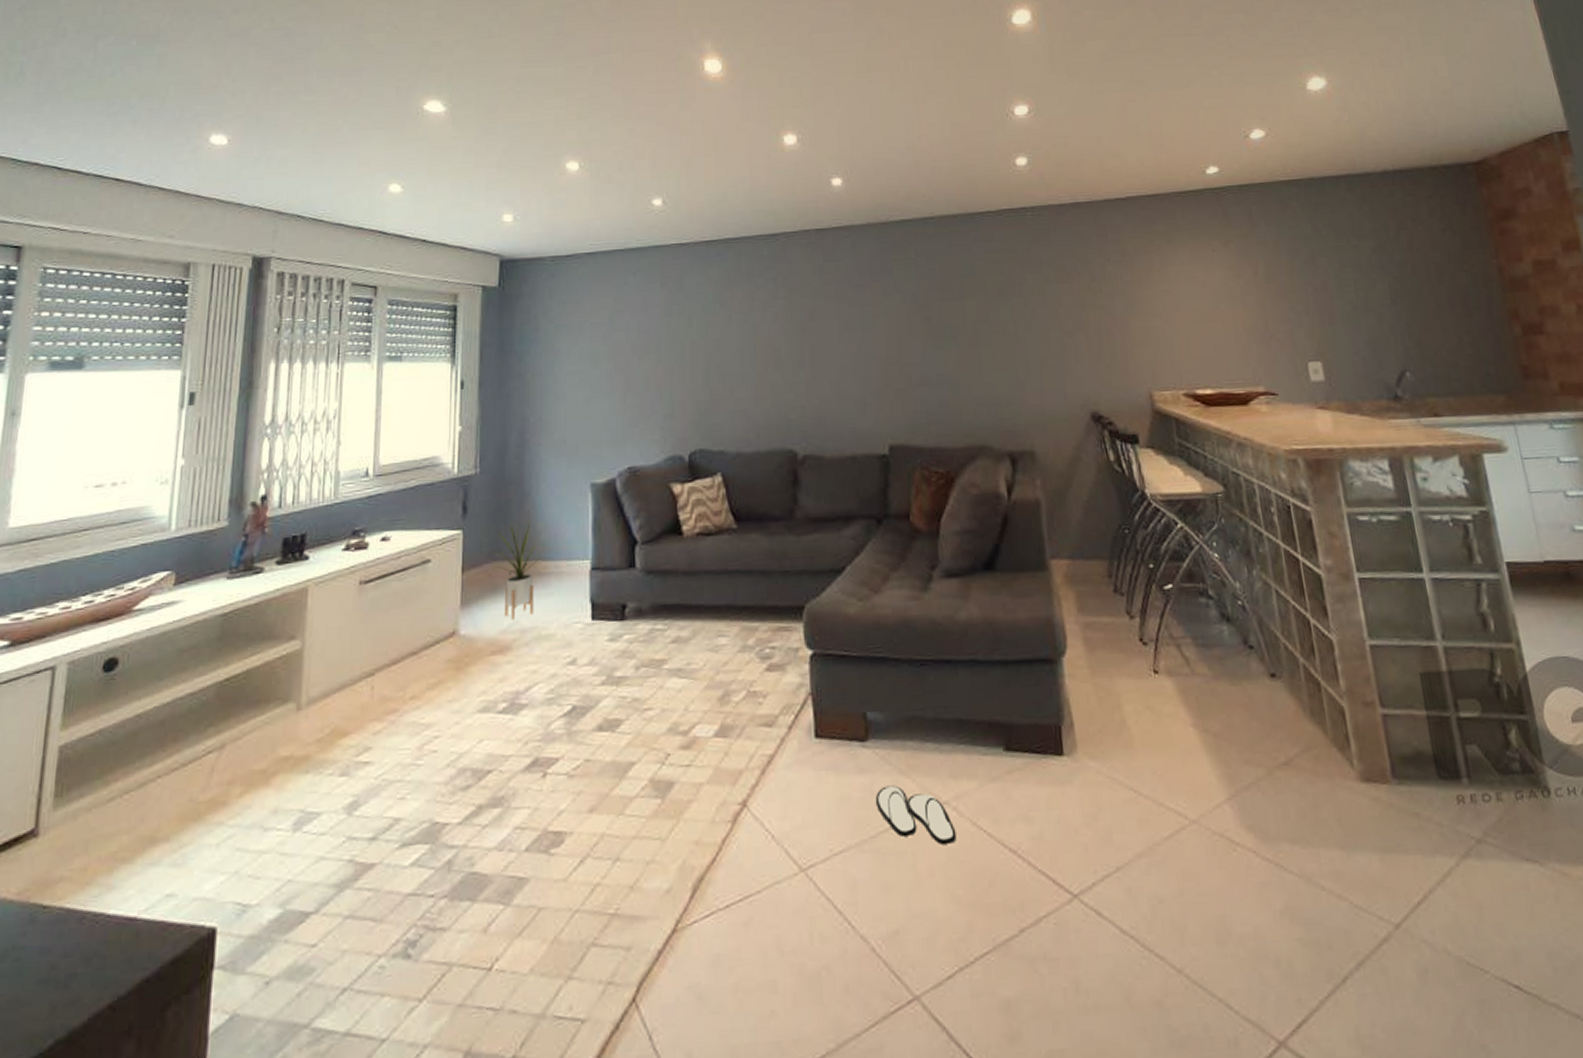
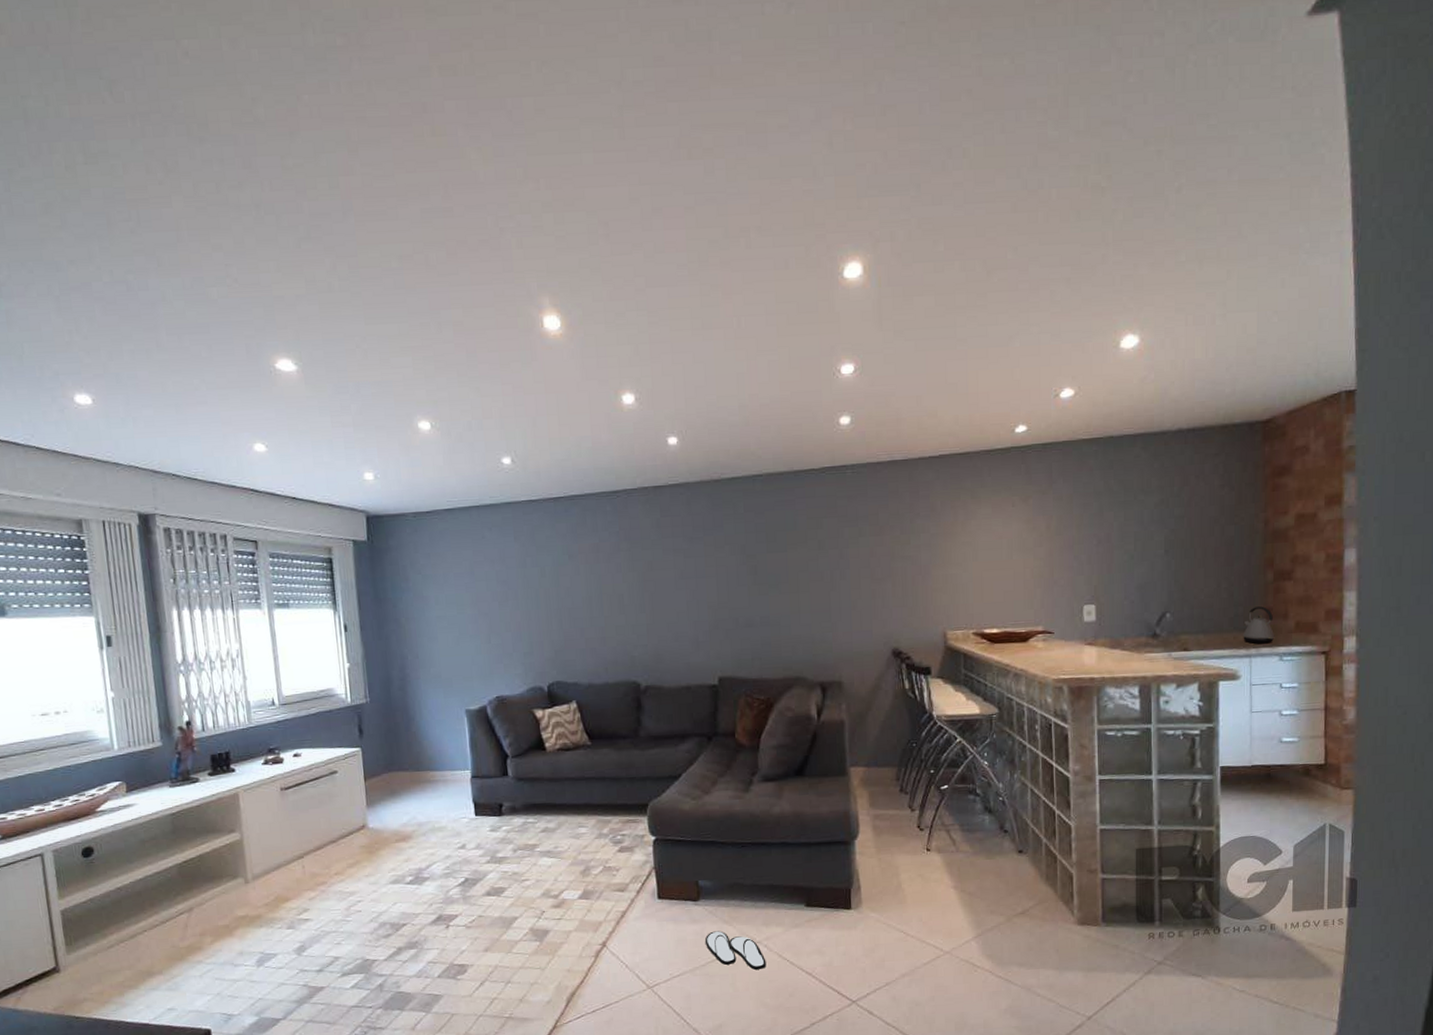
house plant: present [493,519,540,620] -> none [389,739,428,816]
kettle: none [1497,364,1539,409] -> present [1242,606,1275,644]

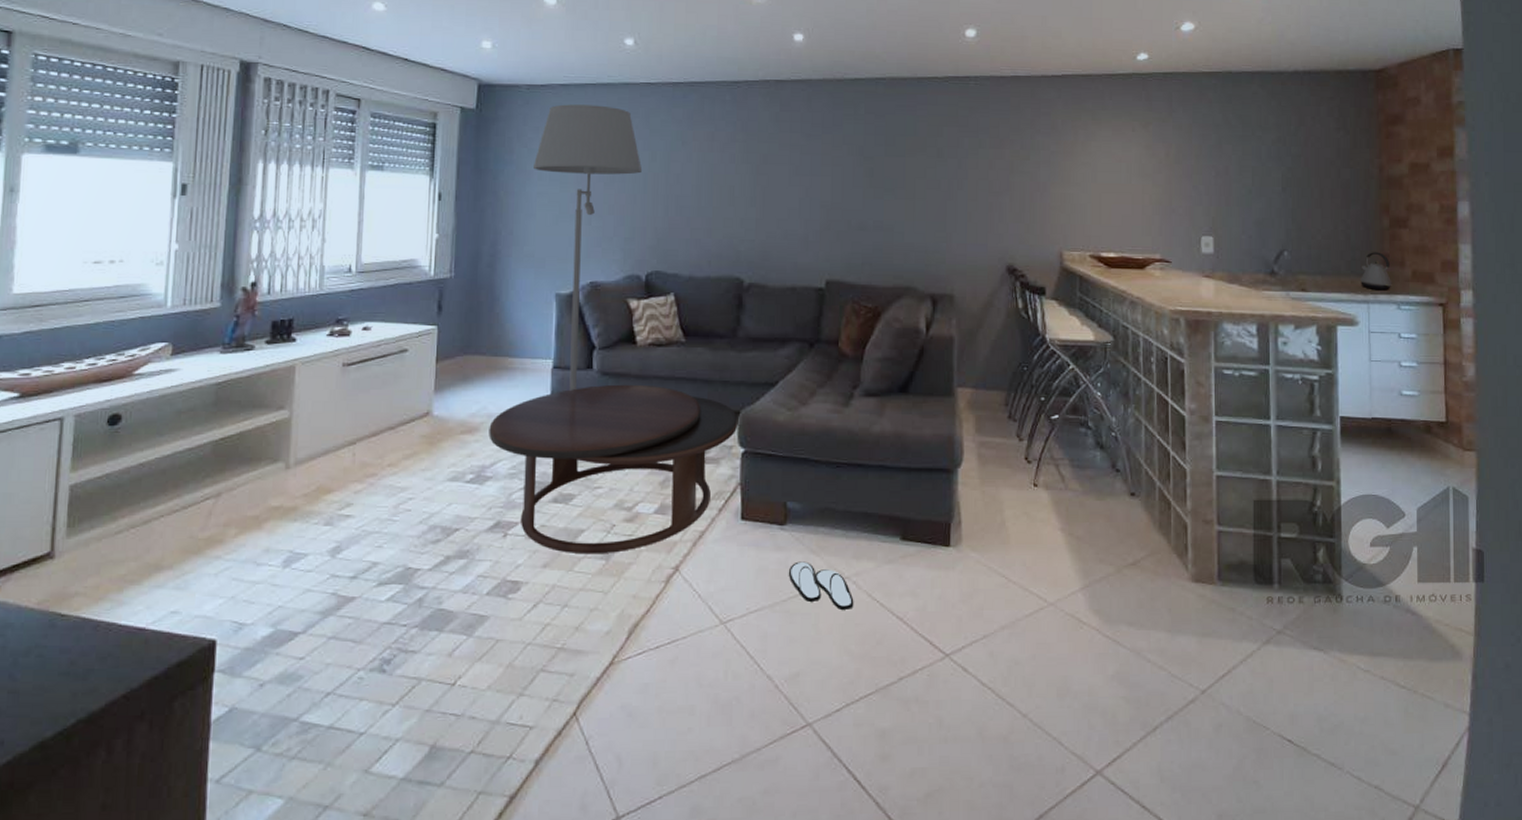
coffee table: none [420,786,648,938] -> present [489,384,738,555]
floor lamp: none [429,526,534,797] -> present [534,104,643,391]

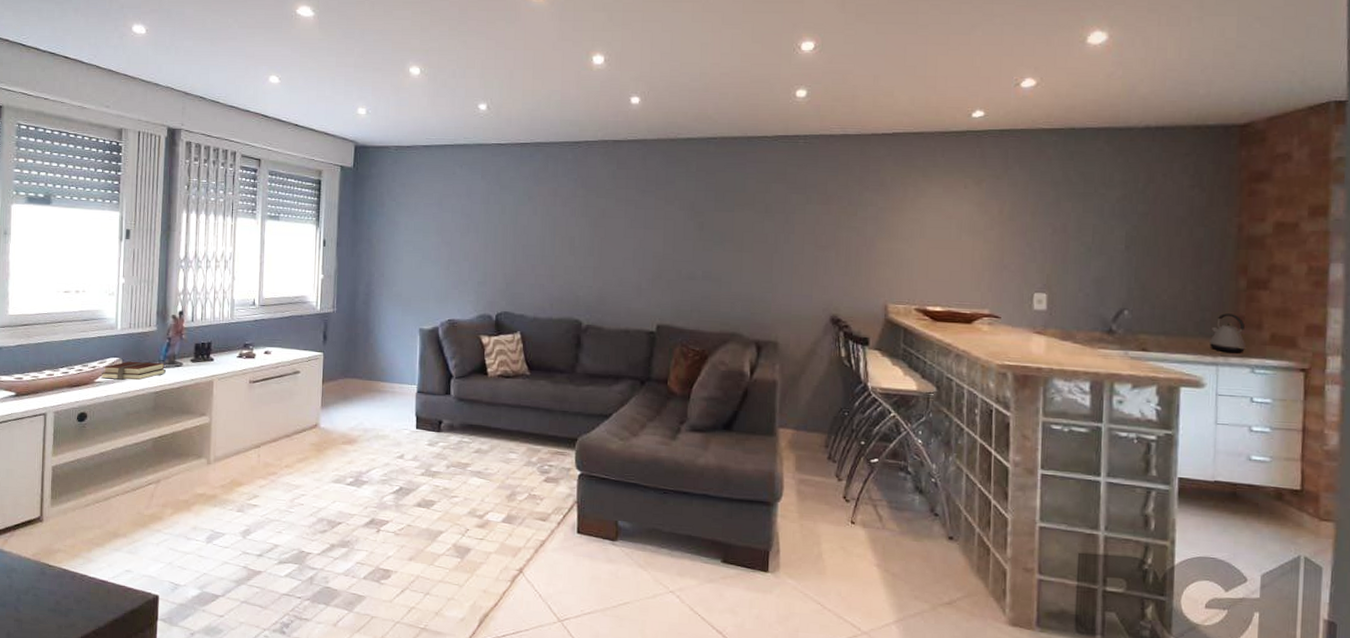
books: none [142,346,232,370] -> present [101,361,166,381]
coffee table: present [489,384,738,555] -> none [365,409,576,553]
floor lamp: present [534,104,643,391] -> none [401,163,494,413]
slippers: present [789,561,854,610] -> none [619,574,677,620]

